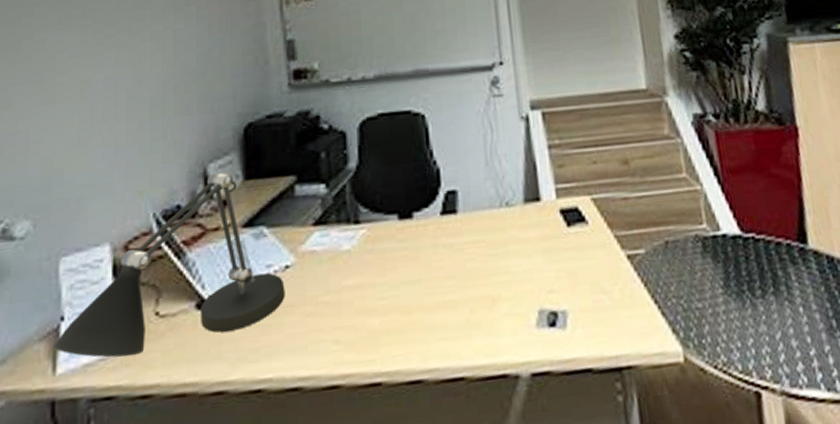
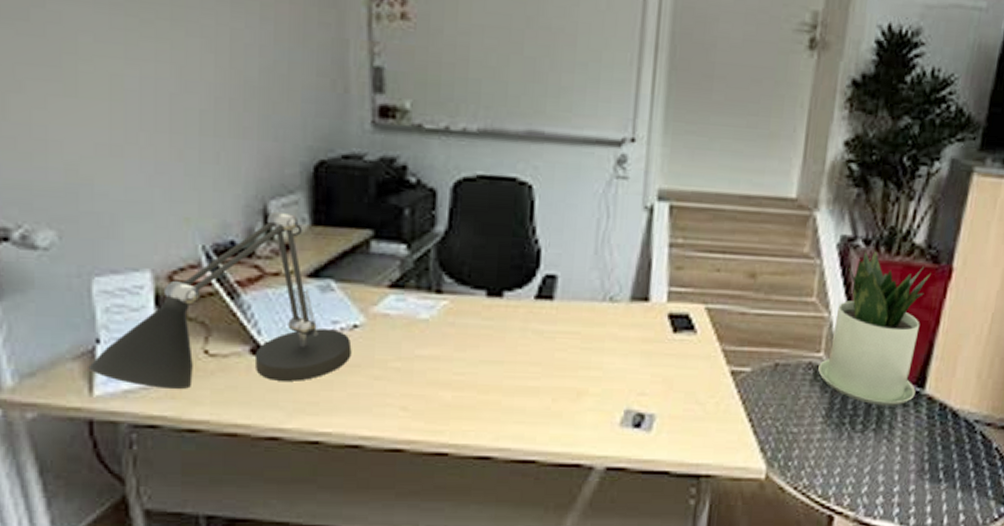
planter: none [705,123,801,268] -> present [818,251,931,406]

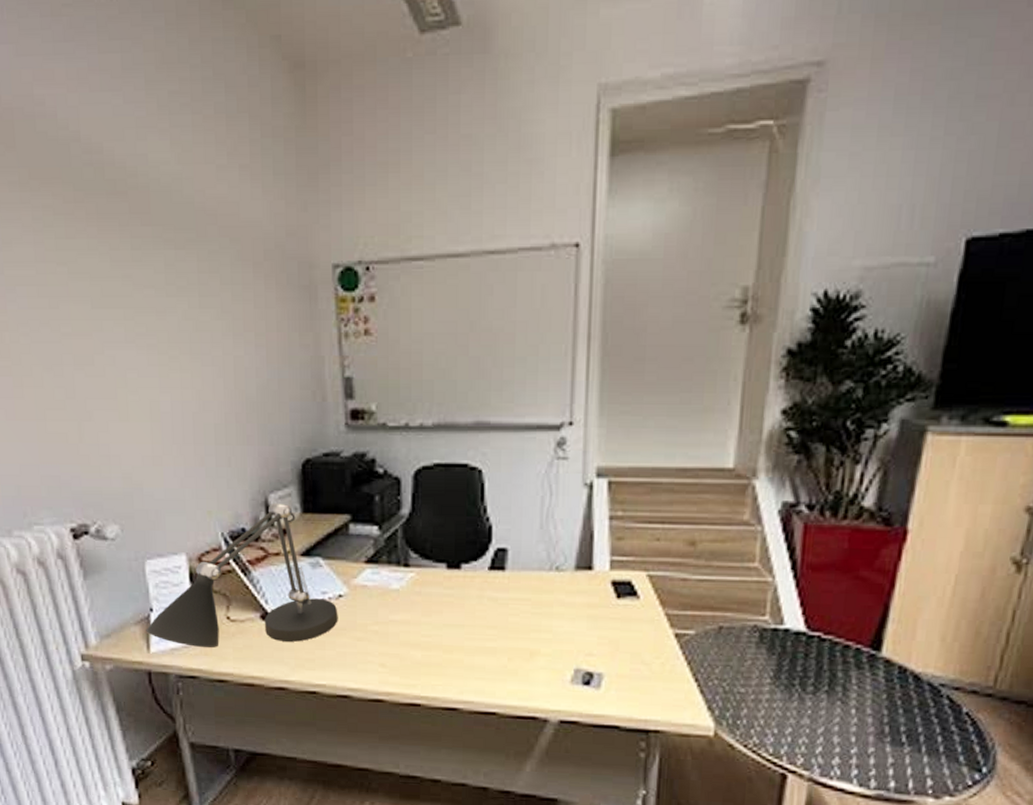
planter: present [818,251,931,406] -> none [764,516,883,669]

